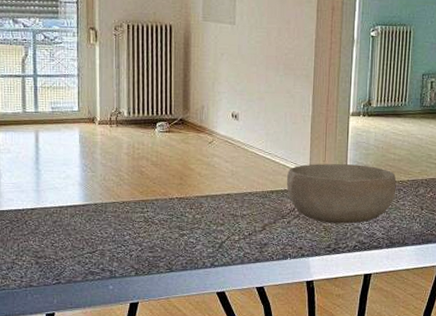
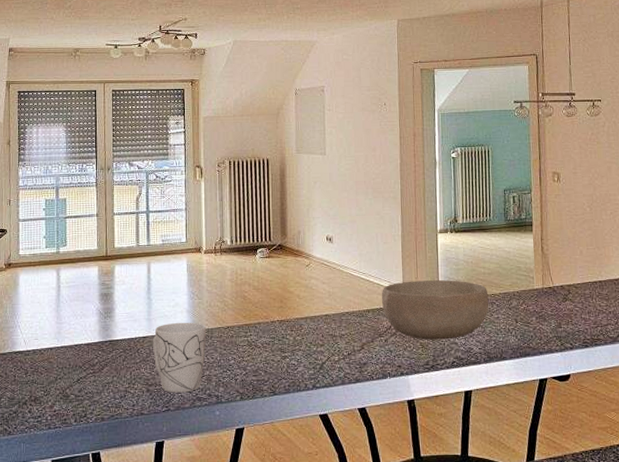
mug: none [41,195,100,266] -> present [152,322,207,393]

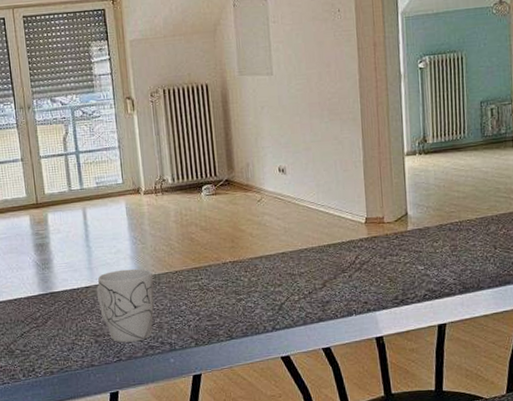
bowl: present [382,280,489,340] -> none [343,207,464,274]

